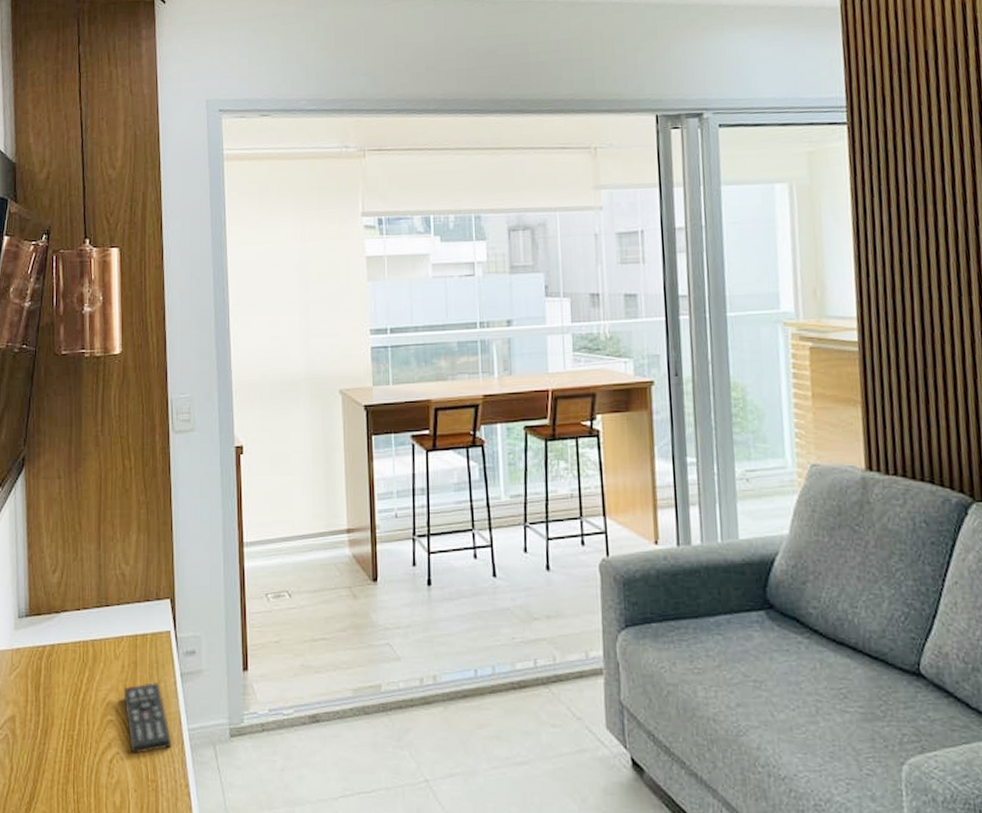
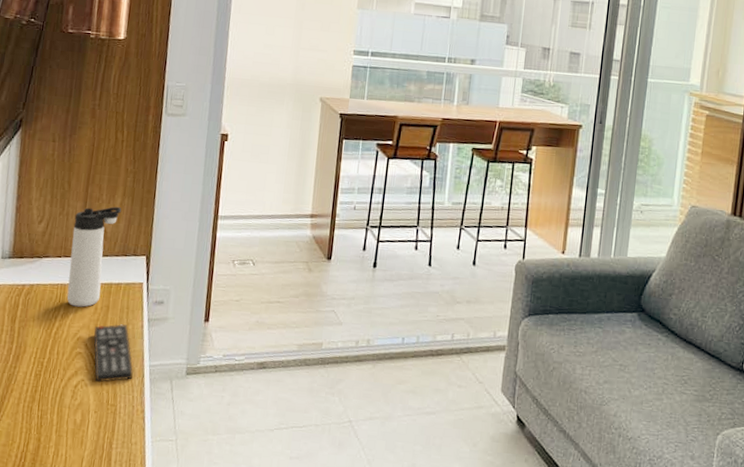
thermos bottle: none [89,545,139,666] -> present [66,207,122,307]

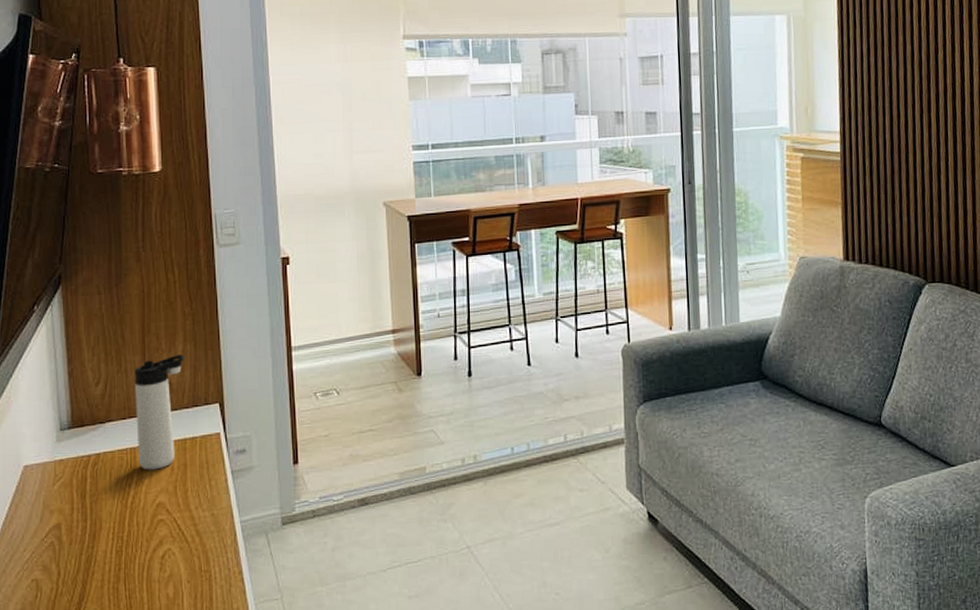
remote control: present [94,324,133,383] -> none [173,481,224,549]

